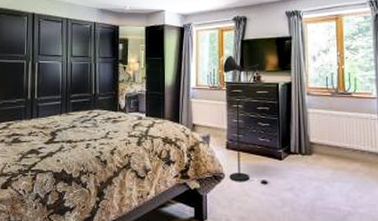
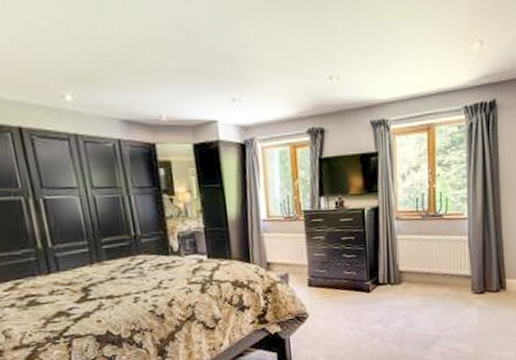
floor lamp: present [223,55,270,185] -> none [298,177,358,321]

